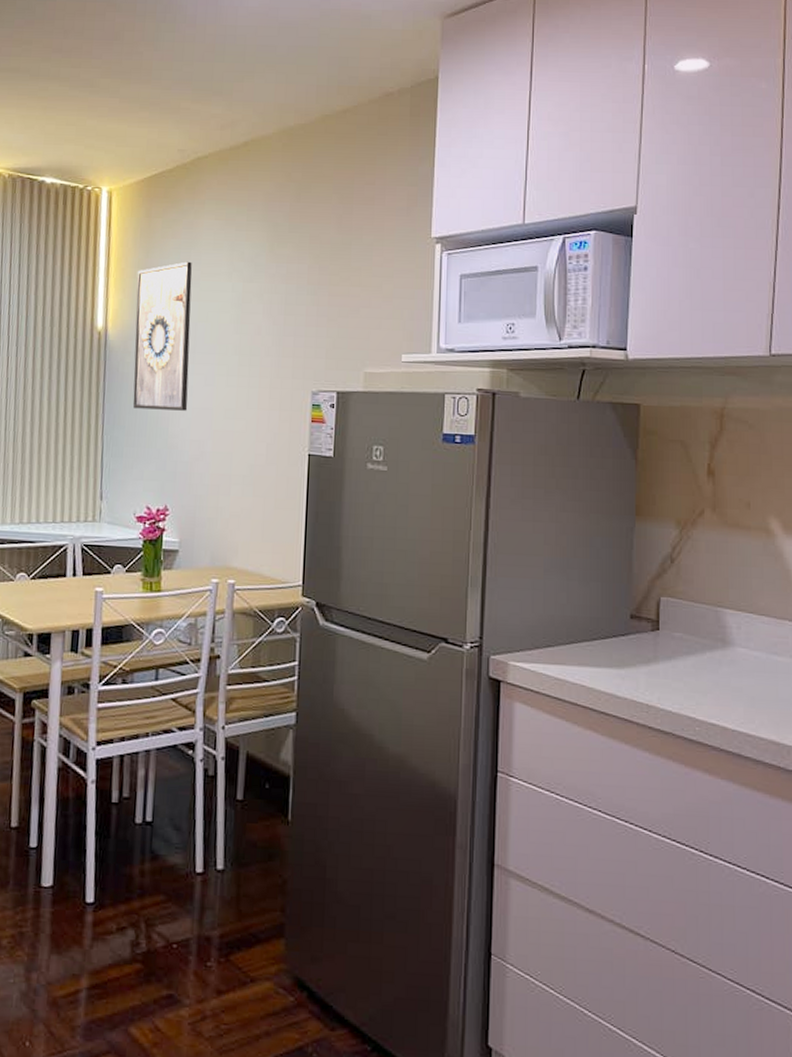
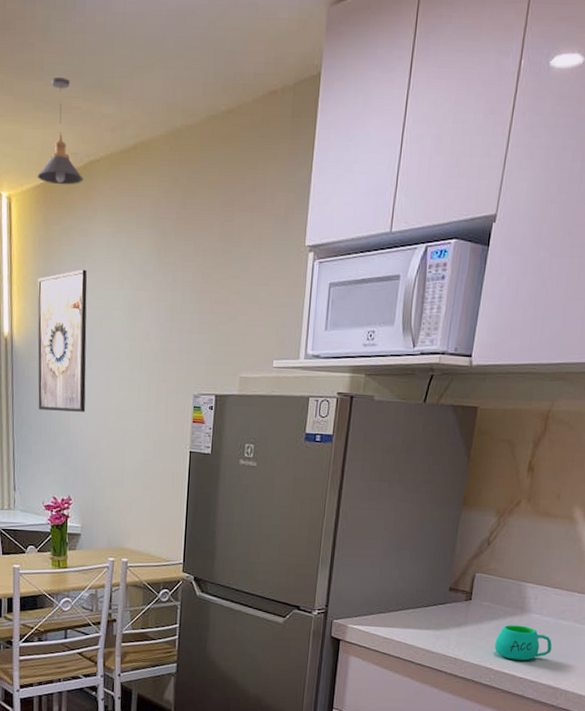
pendant light: none [141,81,190,180] -> present [37,77,83,185]
mug: none [695,661,768,708] -> present [494,625,553,661]

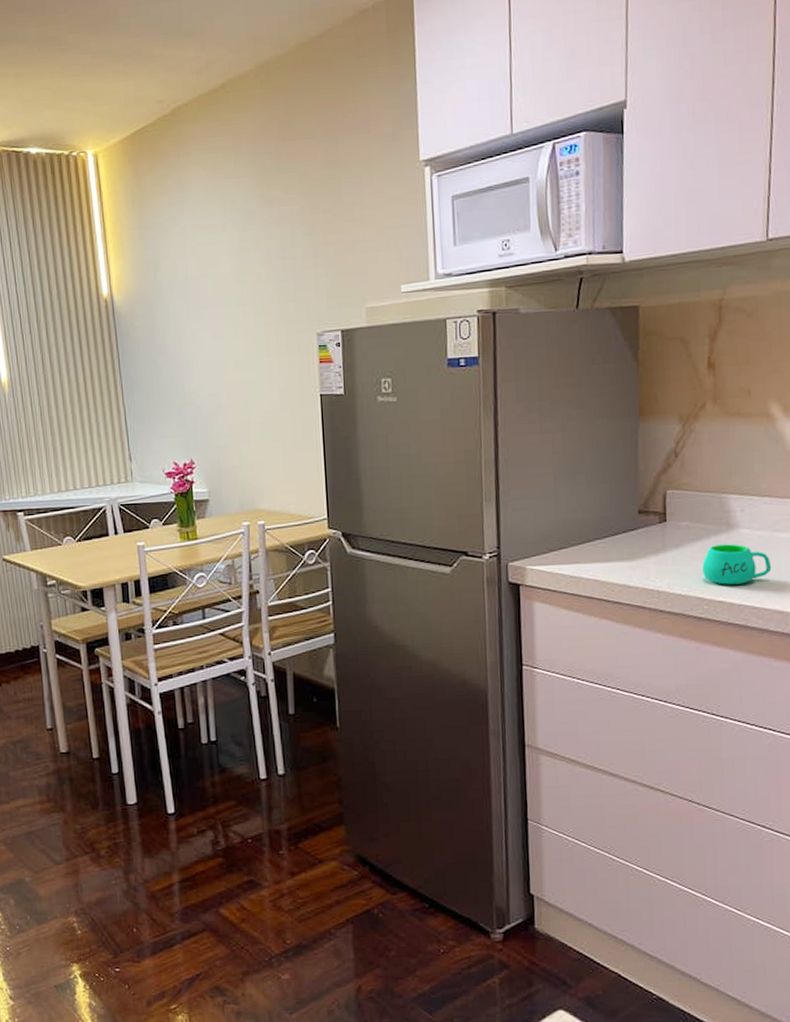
pendant light: present [37,77,83,185] -> none [123,28,172,135]
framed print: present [37,269,87,412] -> none [133,217,200,370]

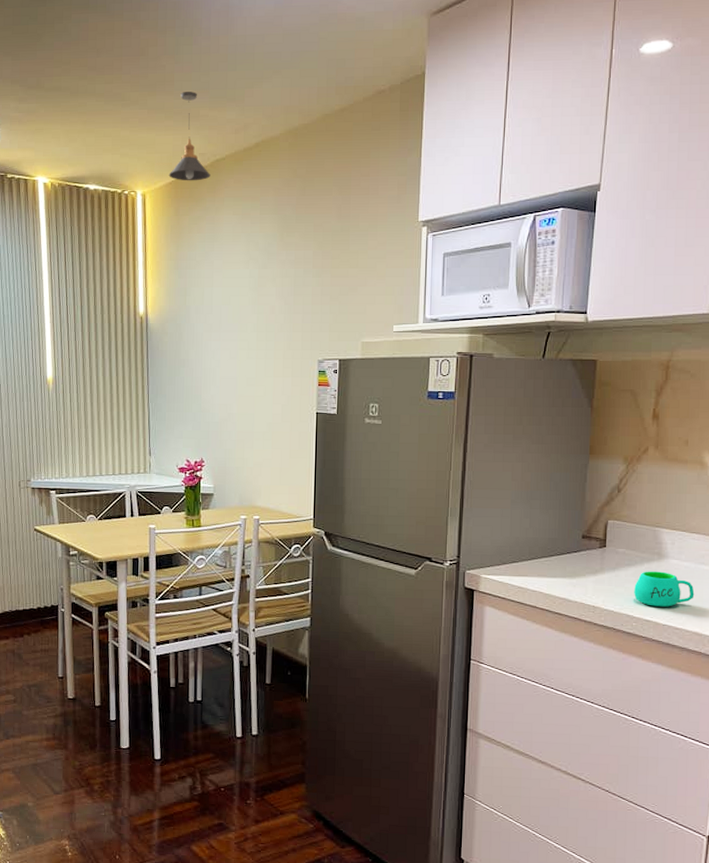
pendant light: none [123,28,172,135] -> present [169,91,210,181]

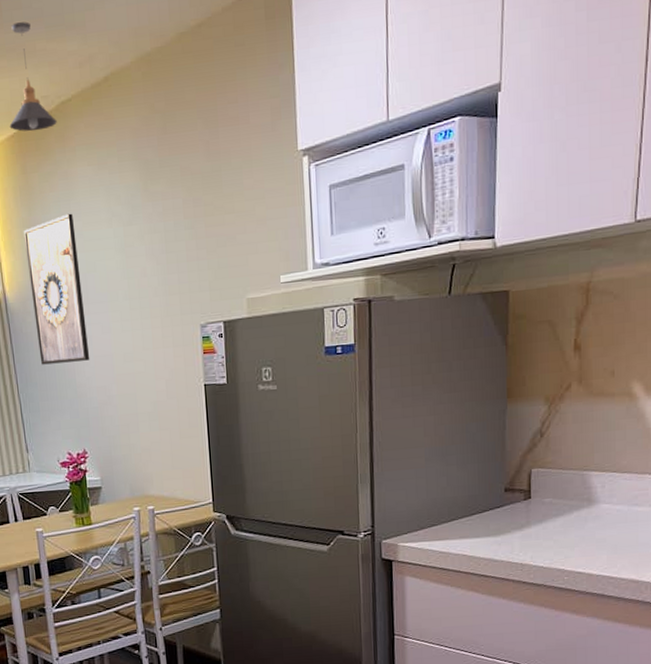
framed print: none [170,253,216,380] -> present [23,213,90,365]
mug: present [634,571,695,607] -> none [564,518,629,557]

